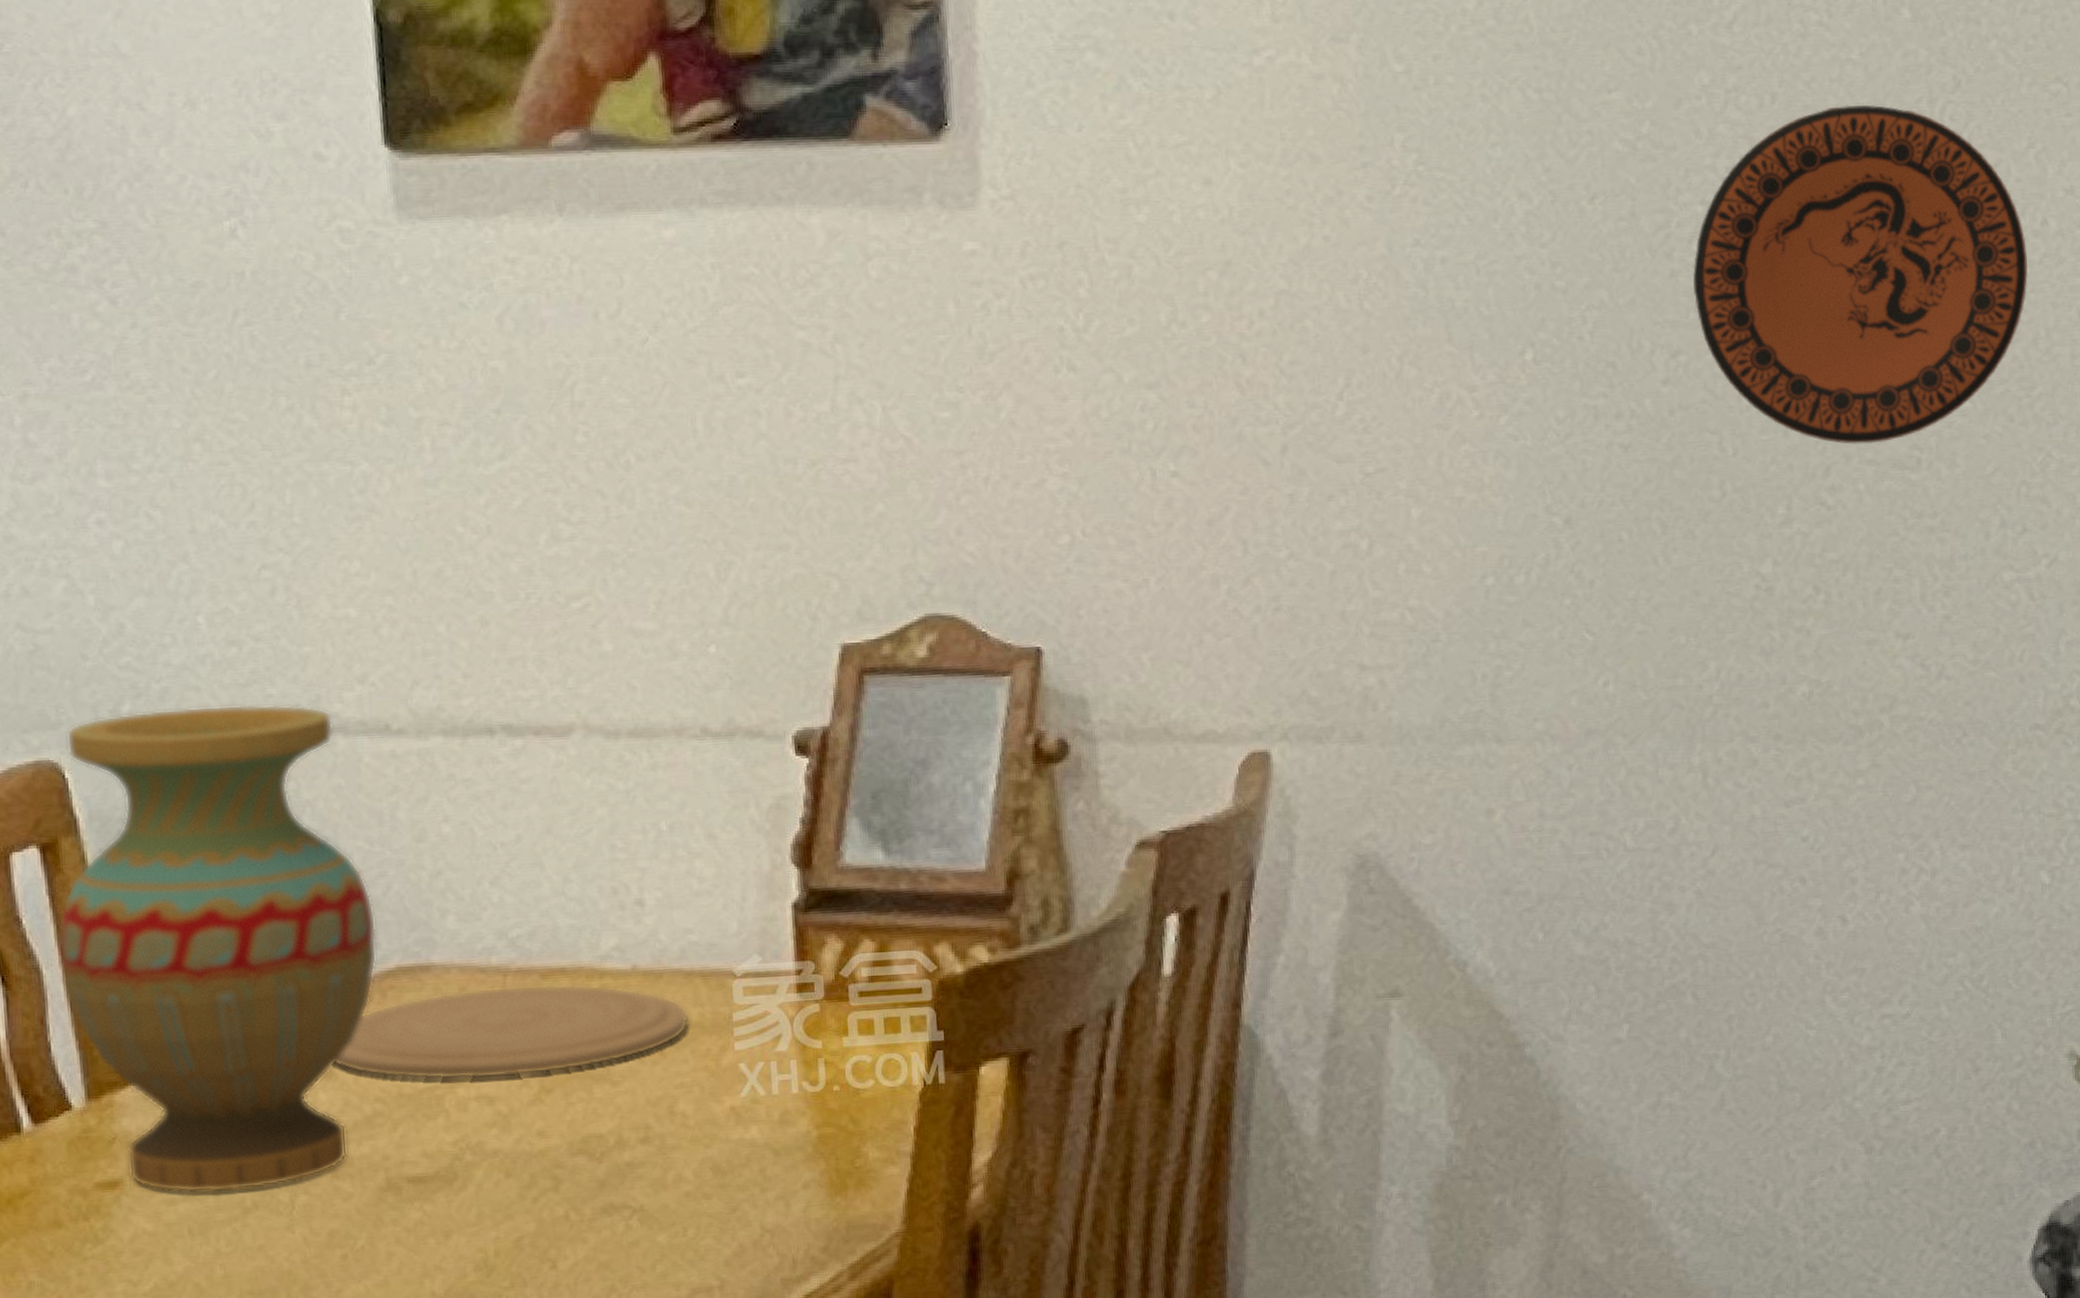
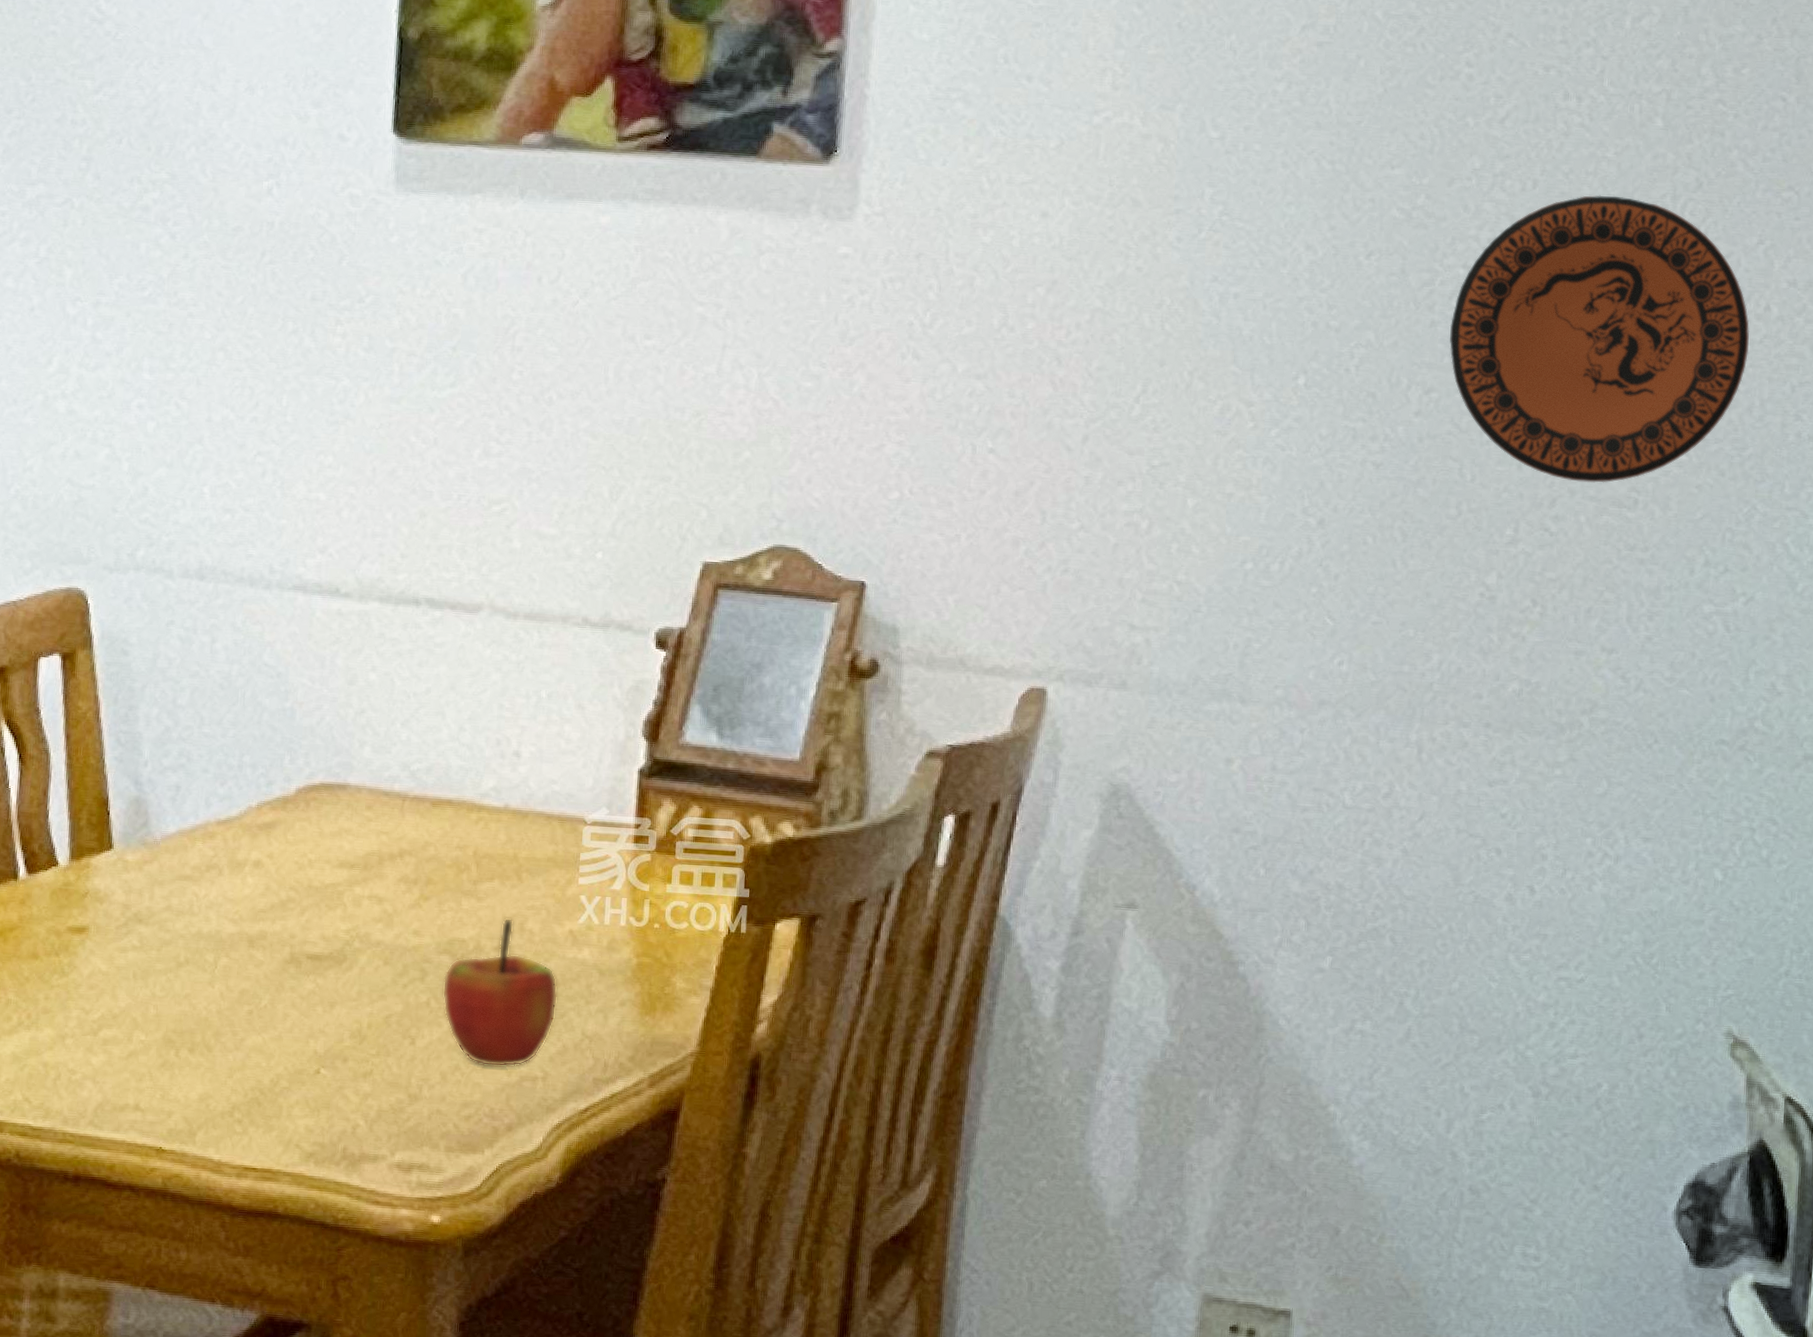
vase: present [57,704,377,1193] -> none [64,557,309,948]
plate: present [334,984,689,1080] -> none [262,808,545,884]
apple: none [582,1101,727,1282] -> present [442,917,558,1067]

